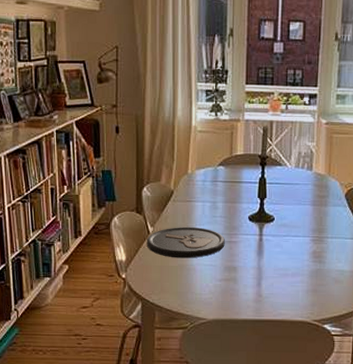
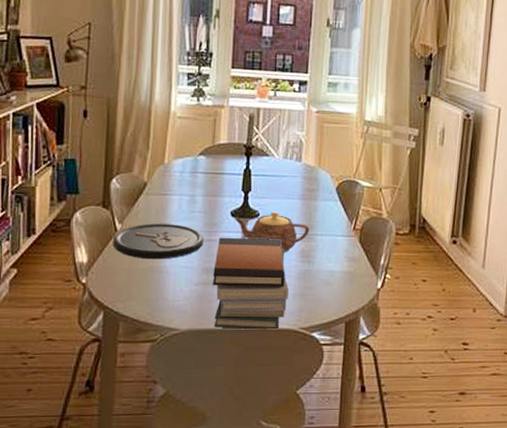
book stack: none [234,239,302,321] -> present [213,237,289,330]
teapot: none [251,216,321,253] -> present [234,211,310,252]

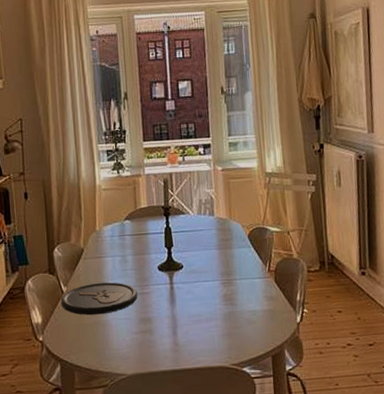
book stack: present [213,237,289,330] -> none [149,286,218,370]
teapot: present [234,211,310,252] -> none [161,262,229,298]

